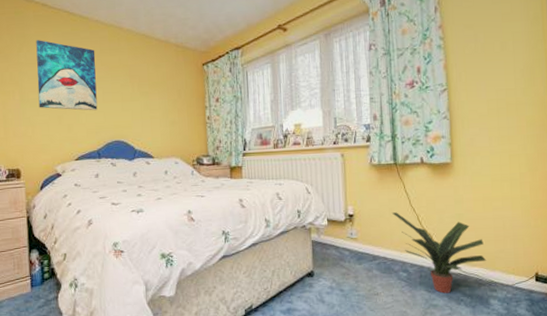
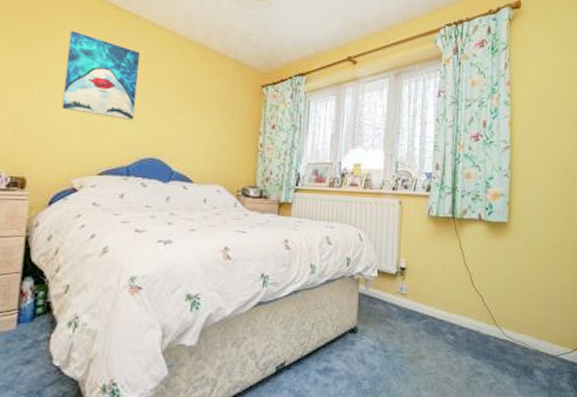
potted plant: present [392,212,487,294] -> none [445,269,534,361]

